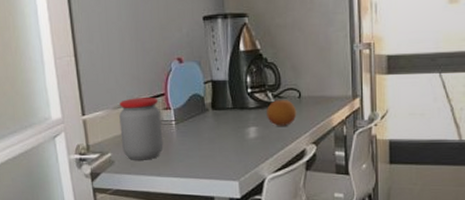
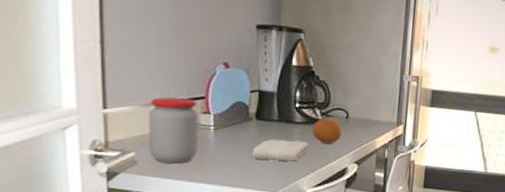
washcloth: none [212,126,265,148] -> present [252,138,309,162]

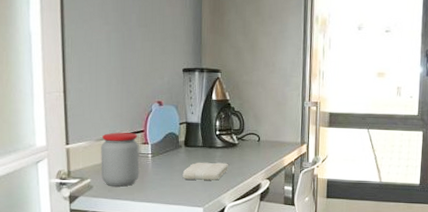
fruit: present [312,118,343,144] -> none [231,142,256,164]

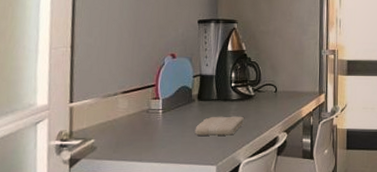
jar: present [101,132,140,187] -> none [107,88,149,146]

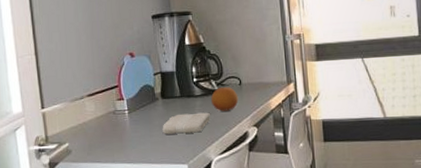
fruit: none [247,94,273,116] -> present [211,87,239,111]

